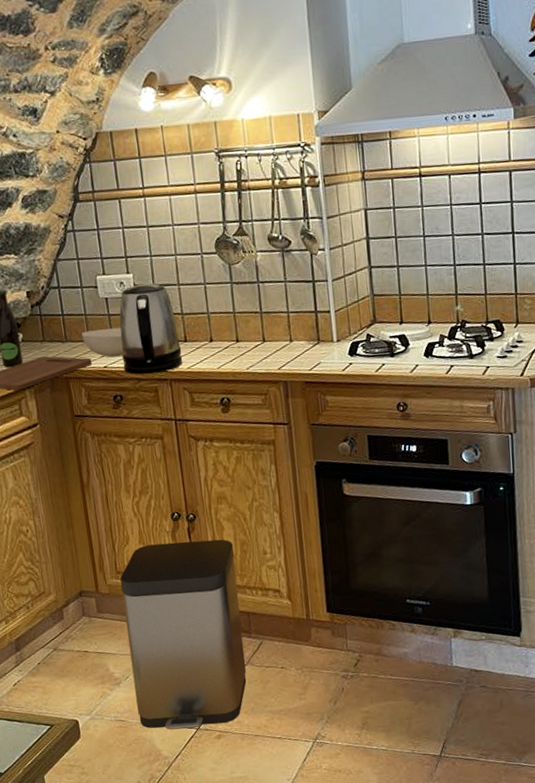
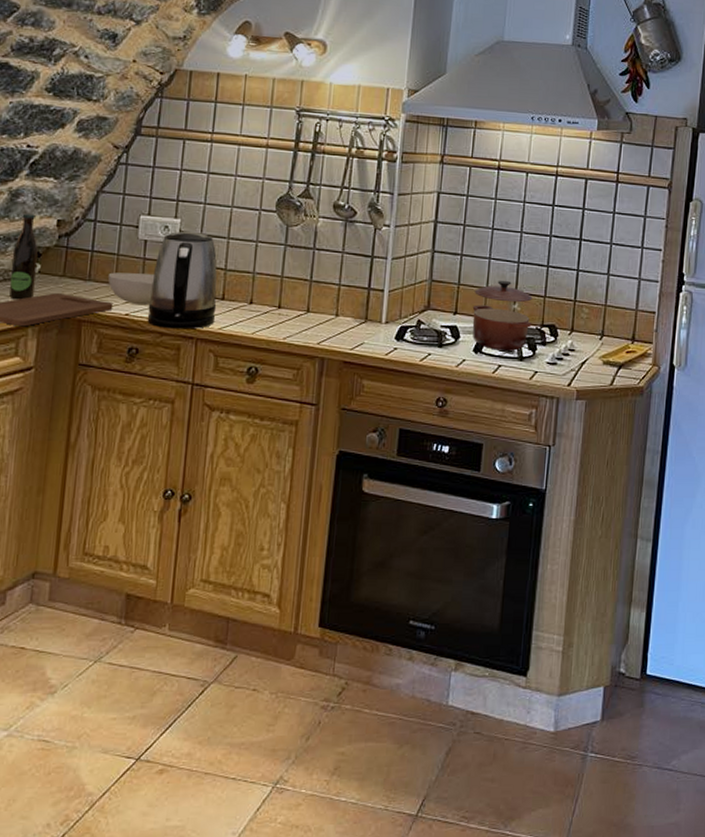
pedal bin: present [119,539,247,730] -> none [68,524,228,759]
saucepan: none [416,284,477,352] -> present [472,280,533,351]

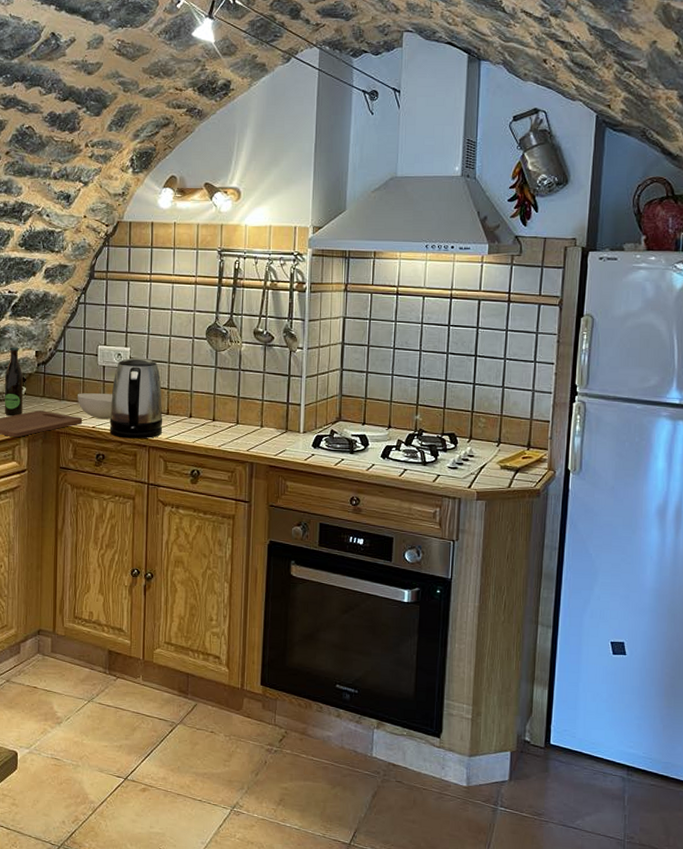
saucepan: present [472,280,533,351] -> none [378,394,433,457]

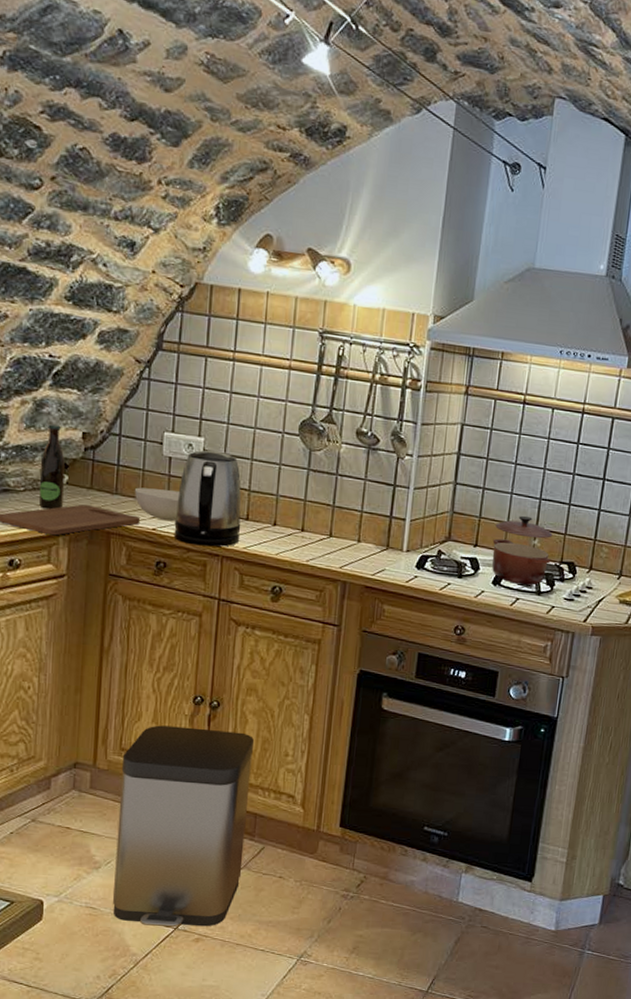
pedal bin: none [73,595,184,778] -> present [113,725,255,928]
saucepan: none [378,394,433,457] -> present [492,515,553,585]

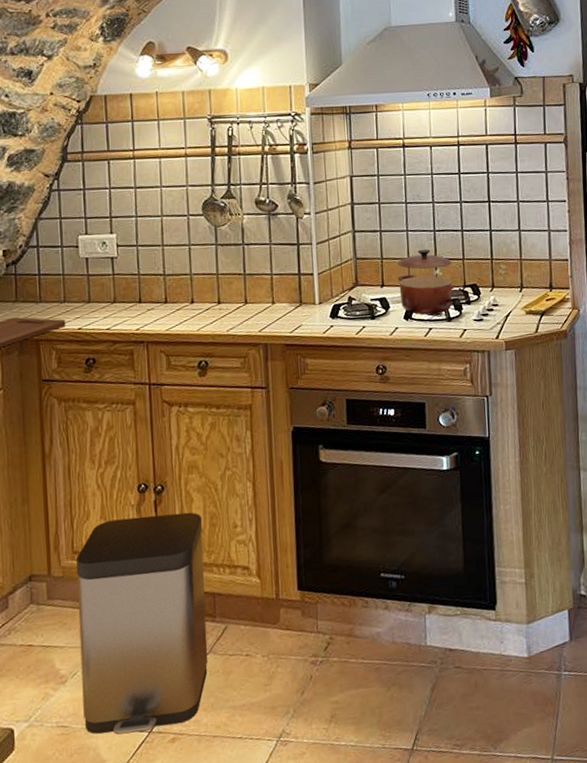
bowl: present [134,487,179,522] -> none [57,288,101,319]
kettle: present [173,450,242,547] -> none [98,243,162,337]

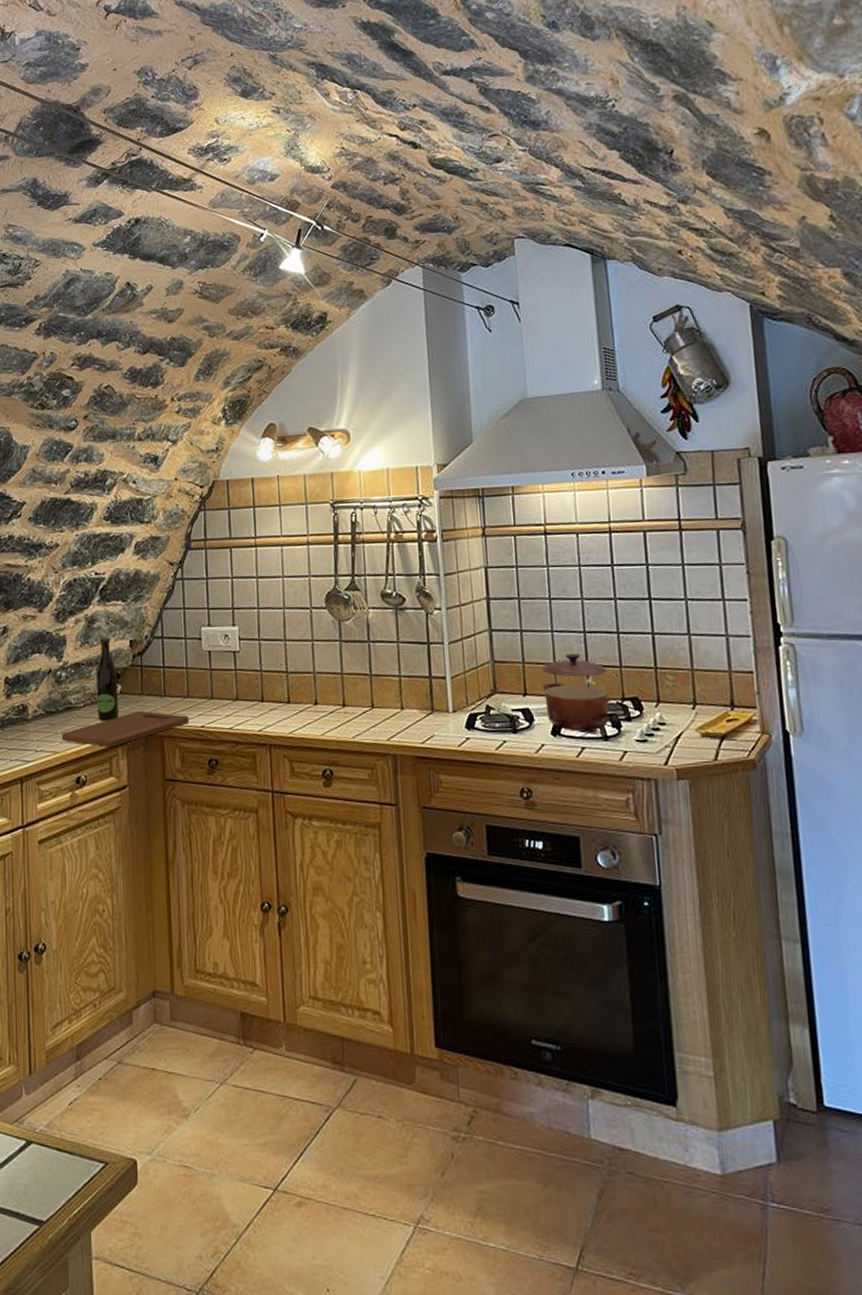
pedal bin: present [75,512,208,735] -> none [198,939,337,1189]

